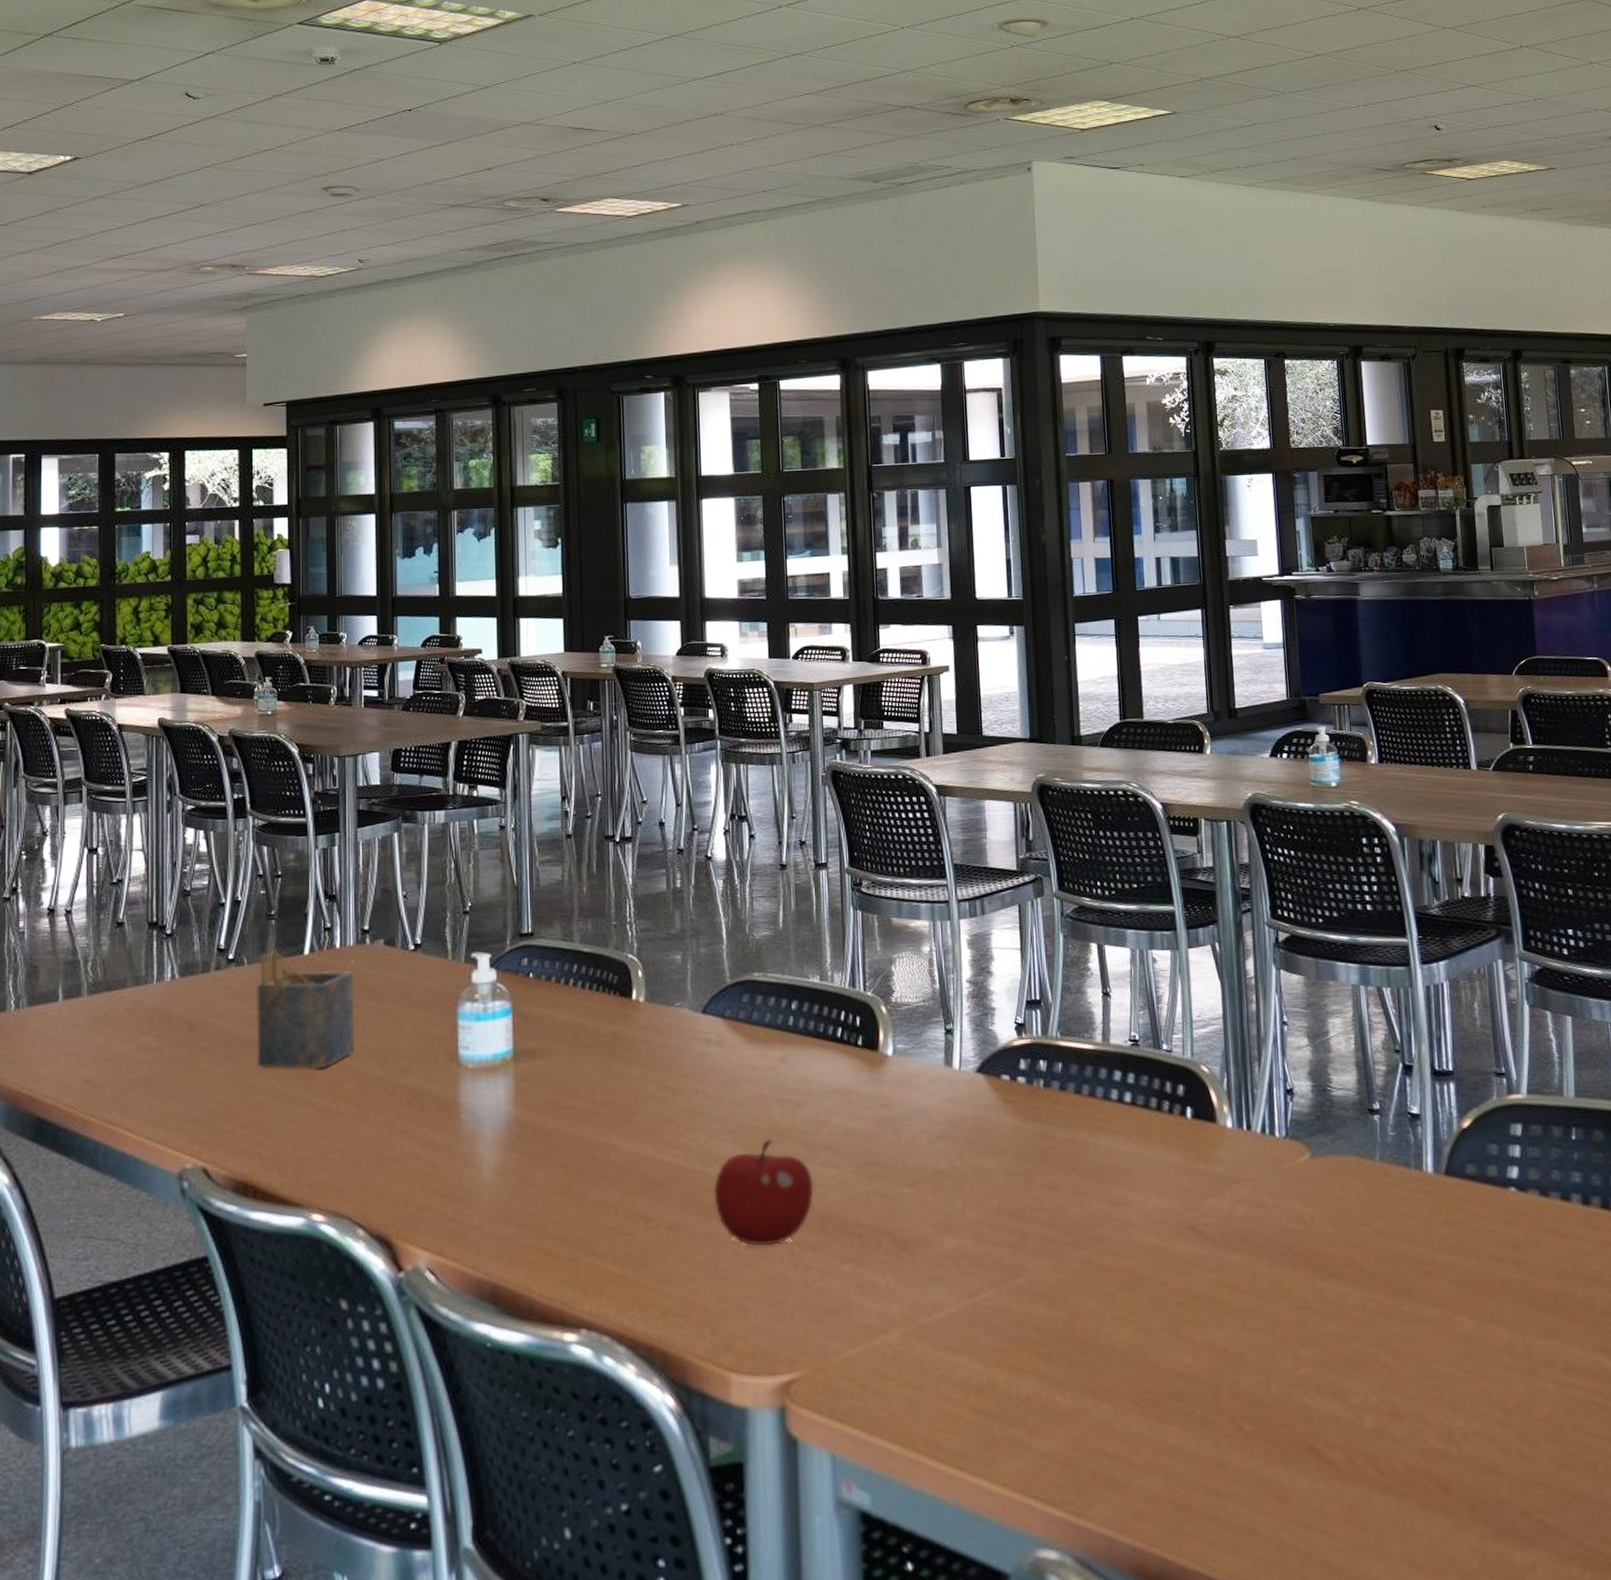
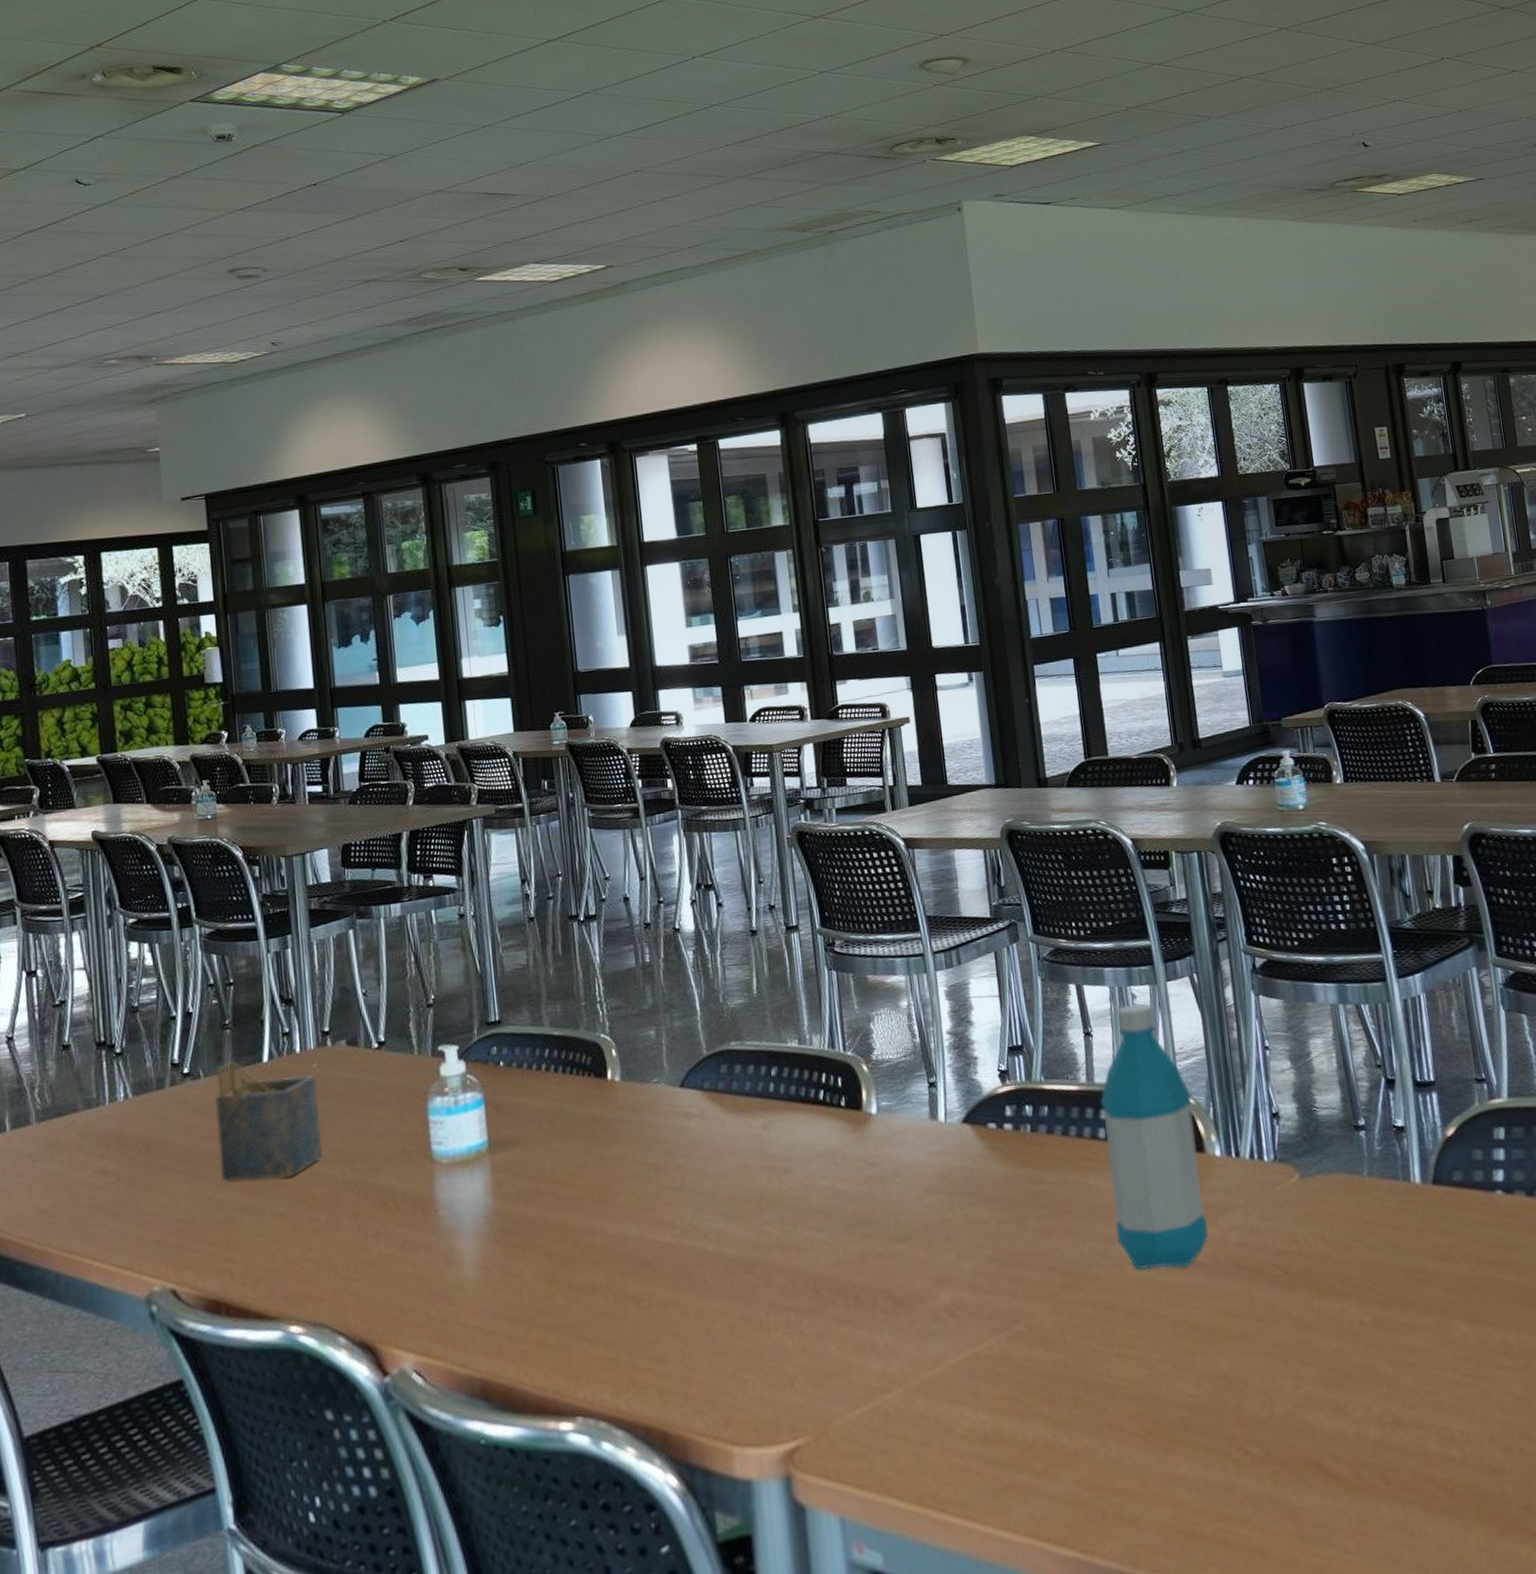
fruit: present [713,1138,814,1247] -> none [703,1207,806,1318]
water bottle: none [1114,967,1215,1237] -> present [1100,1003,1208,1271]

